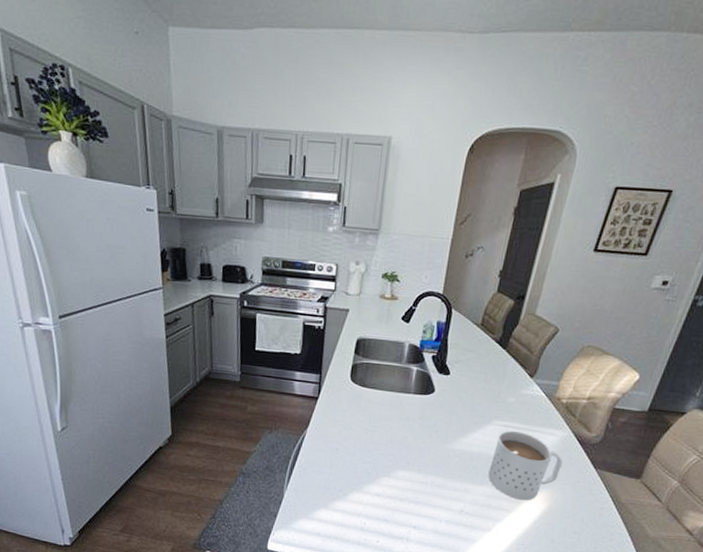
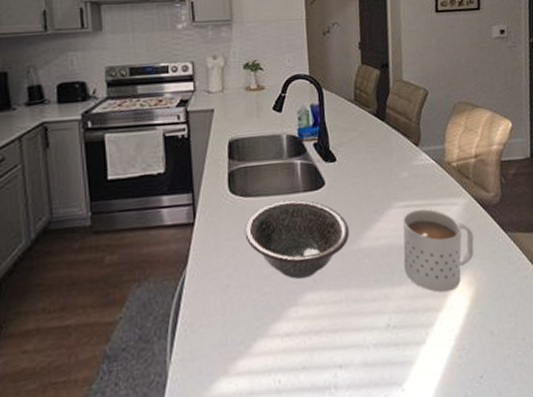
decorative bowl: none [357,396,448,460] -> present [244,199,350,279]

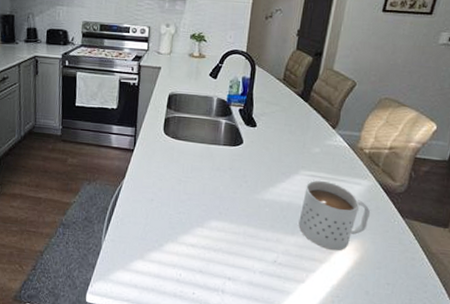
decorative bowl: present [244,199,350,279] -> none [171,148,257,210]

